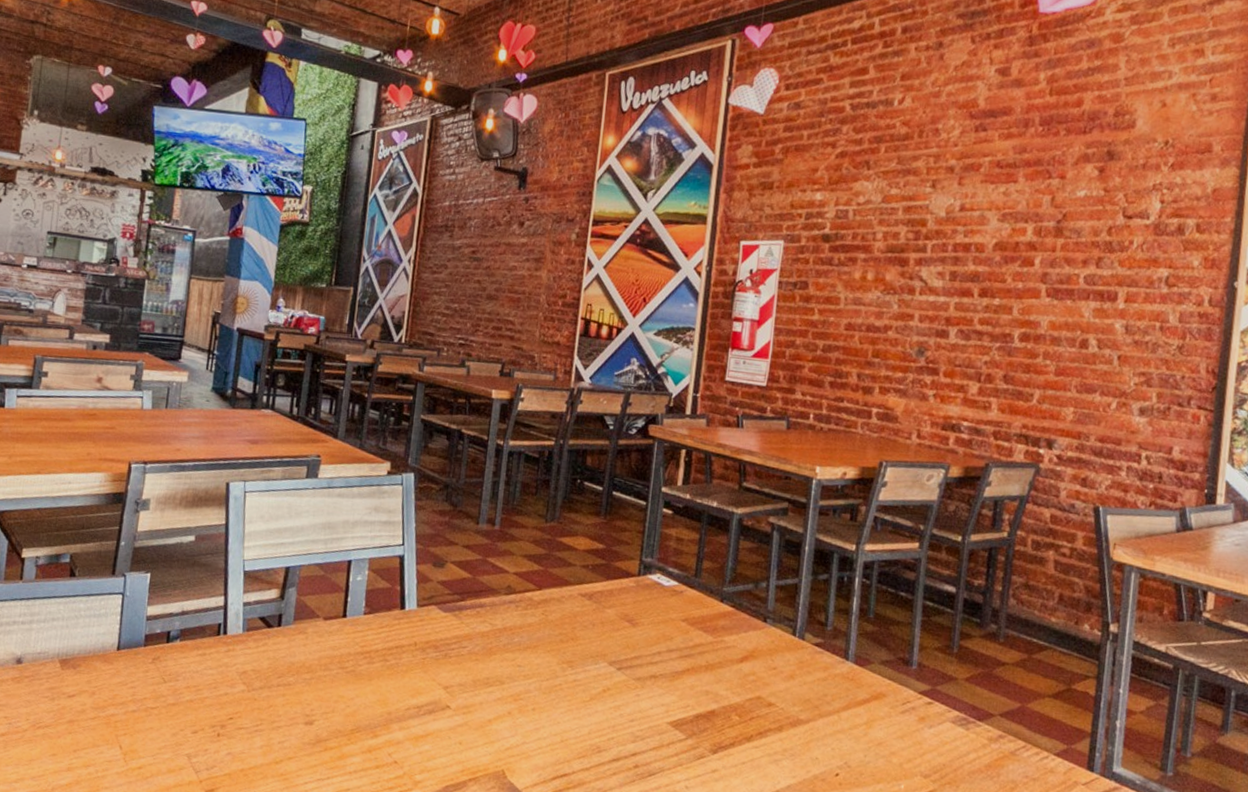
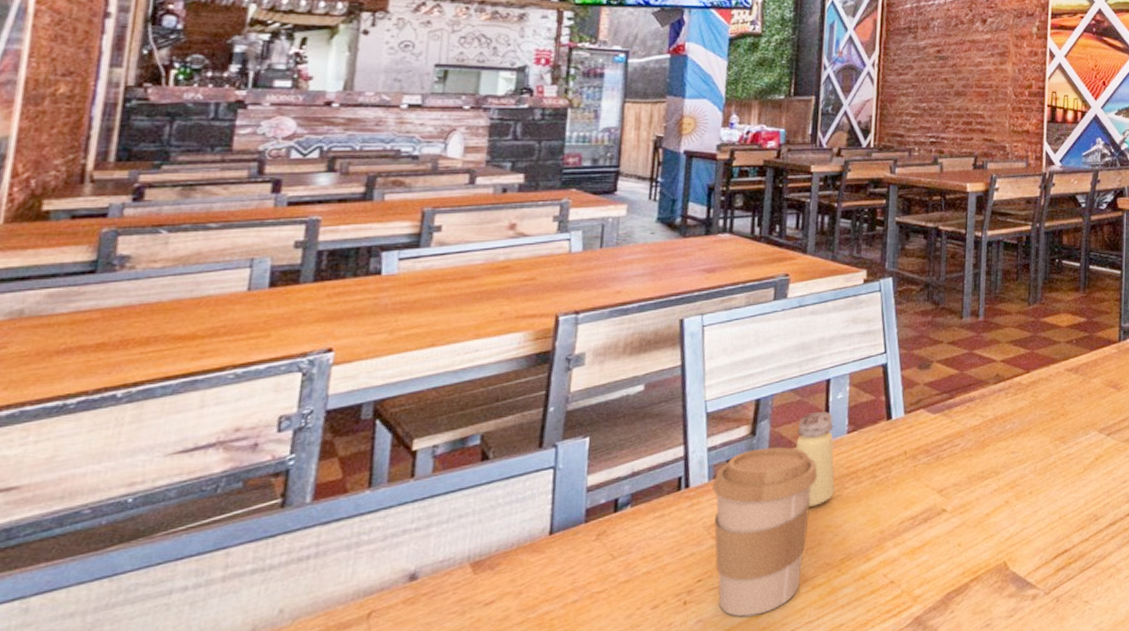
coffee cup: none [245,612,335,762] -> present [712,447,817,617]
saltshaker: none [317,588,352,676] -> present [795,411,835,508]

